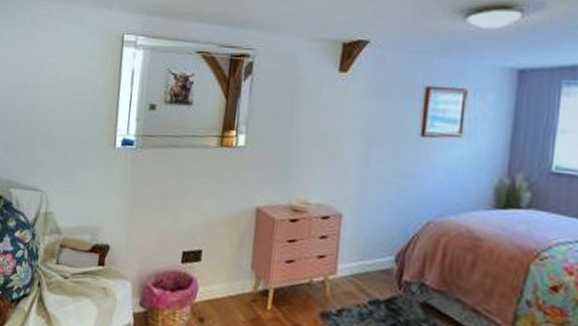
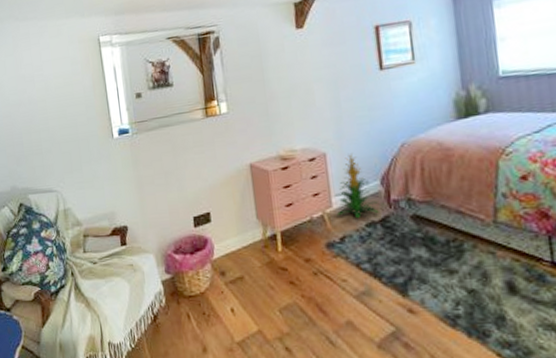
indoor plant: none [339,219,387,294] -> present [334,152,379,219]

